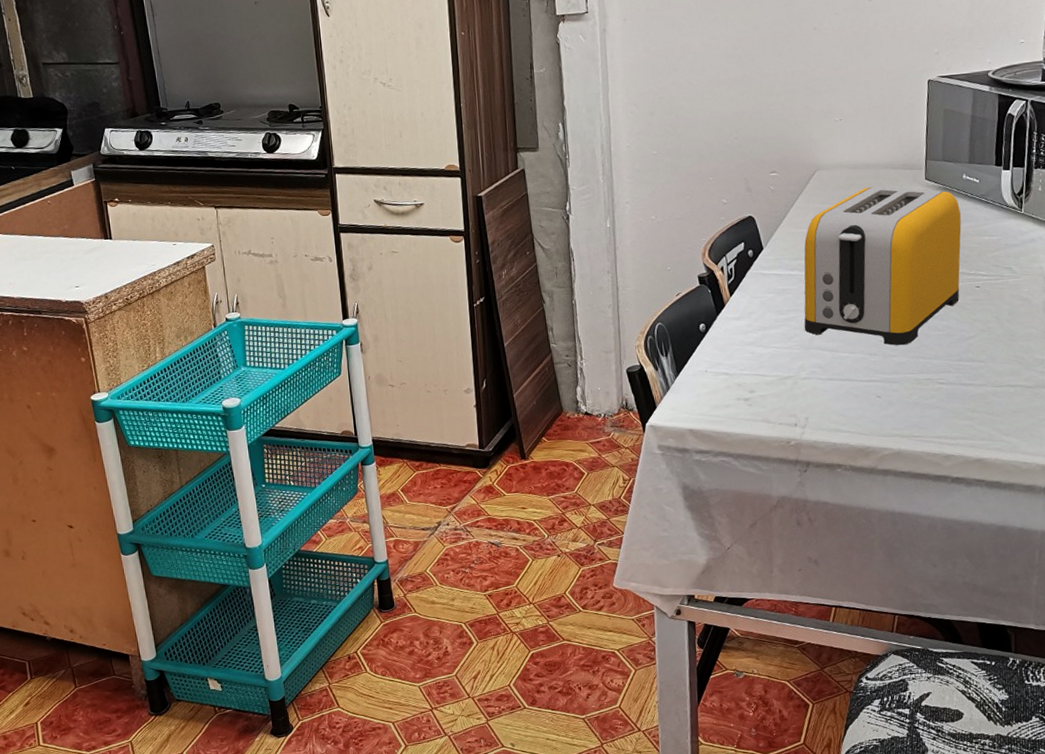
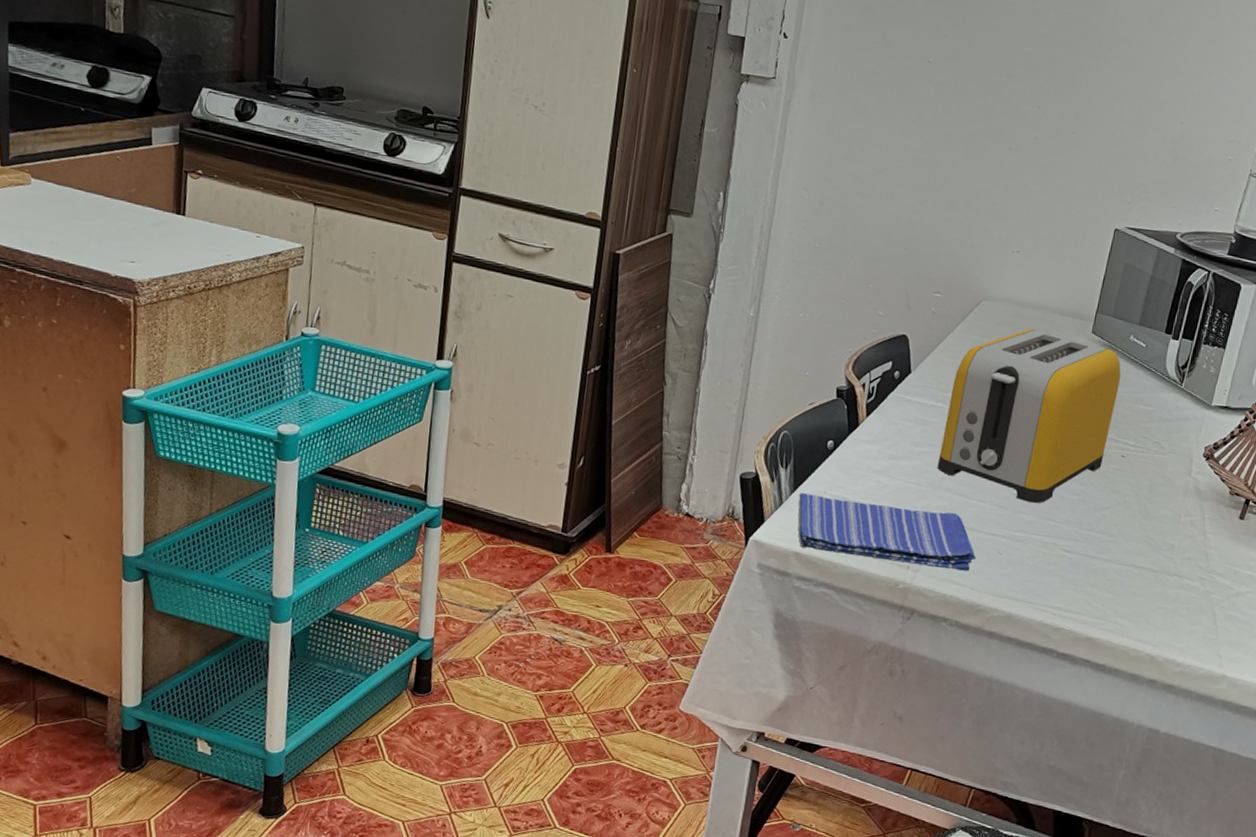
dish towel: none [683,367,857,425] -> present [798,492,976,572]

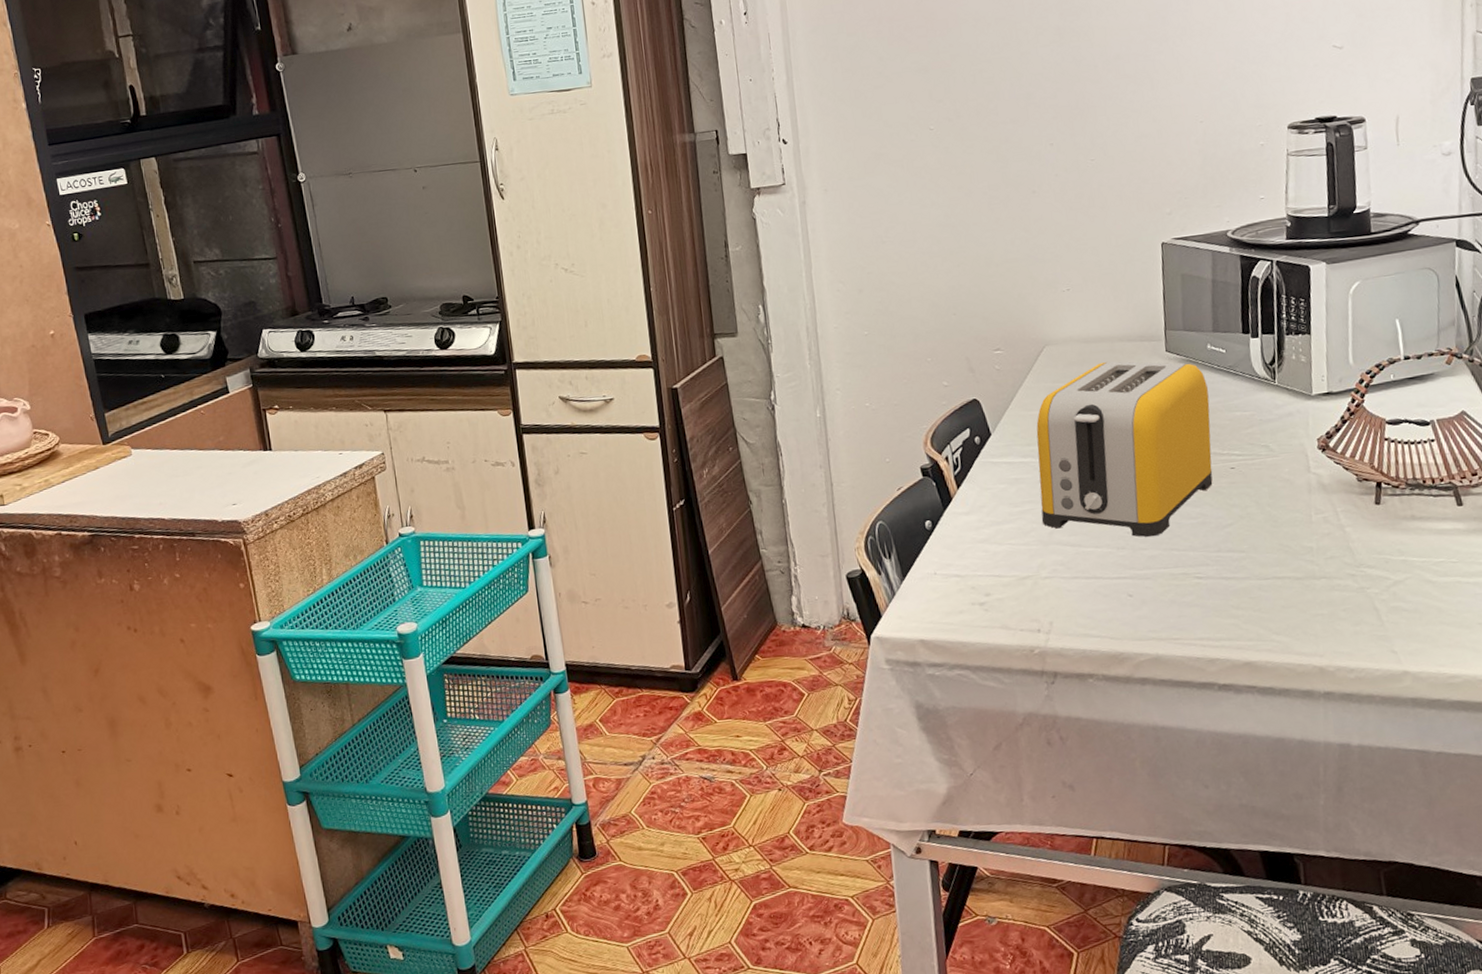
dish towel: present [798,492,976,572] -> none [909,564,1106,634]

